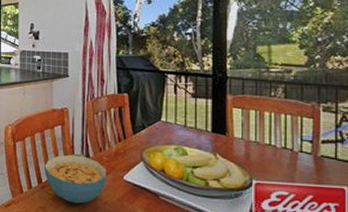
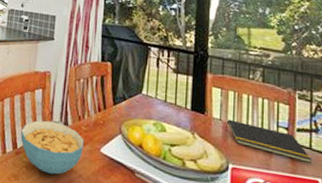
notepad: none [248,138,338,172] -> present [226,119,313,163]

